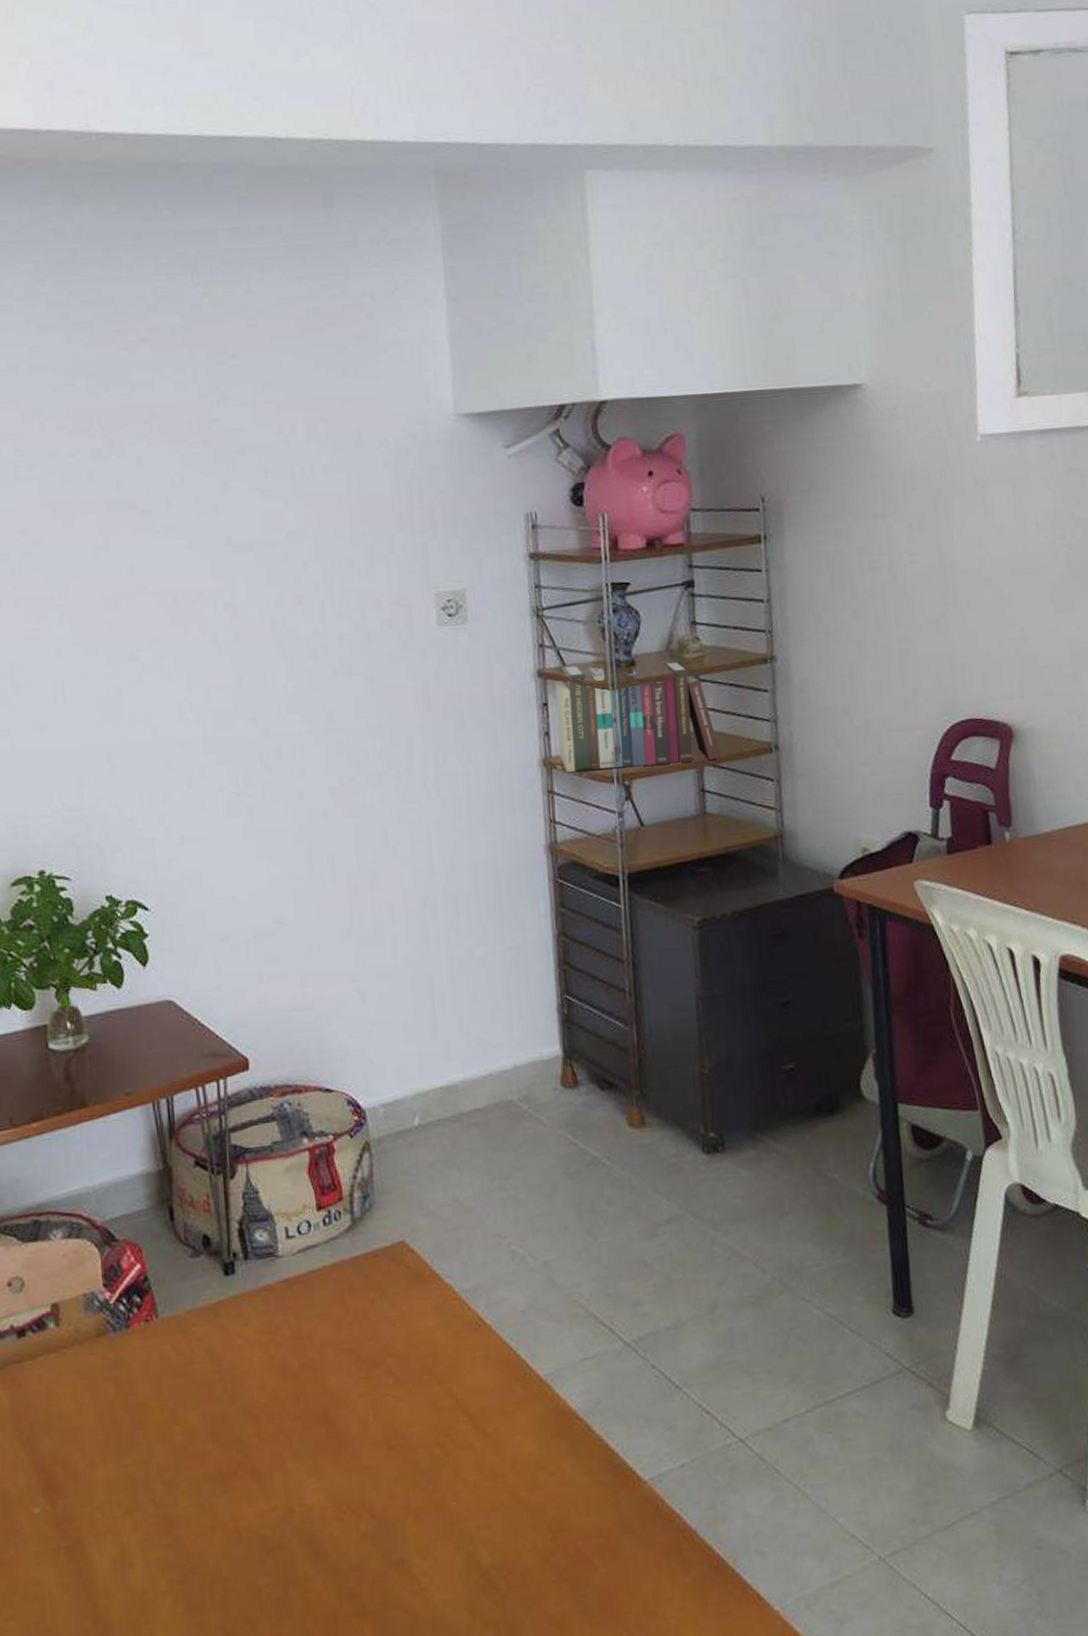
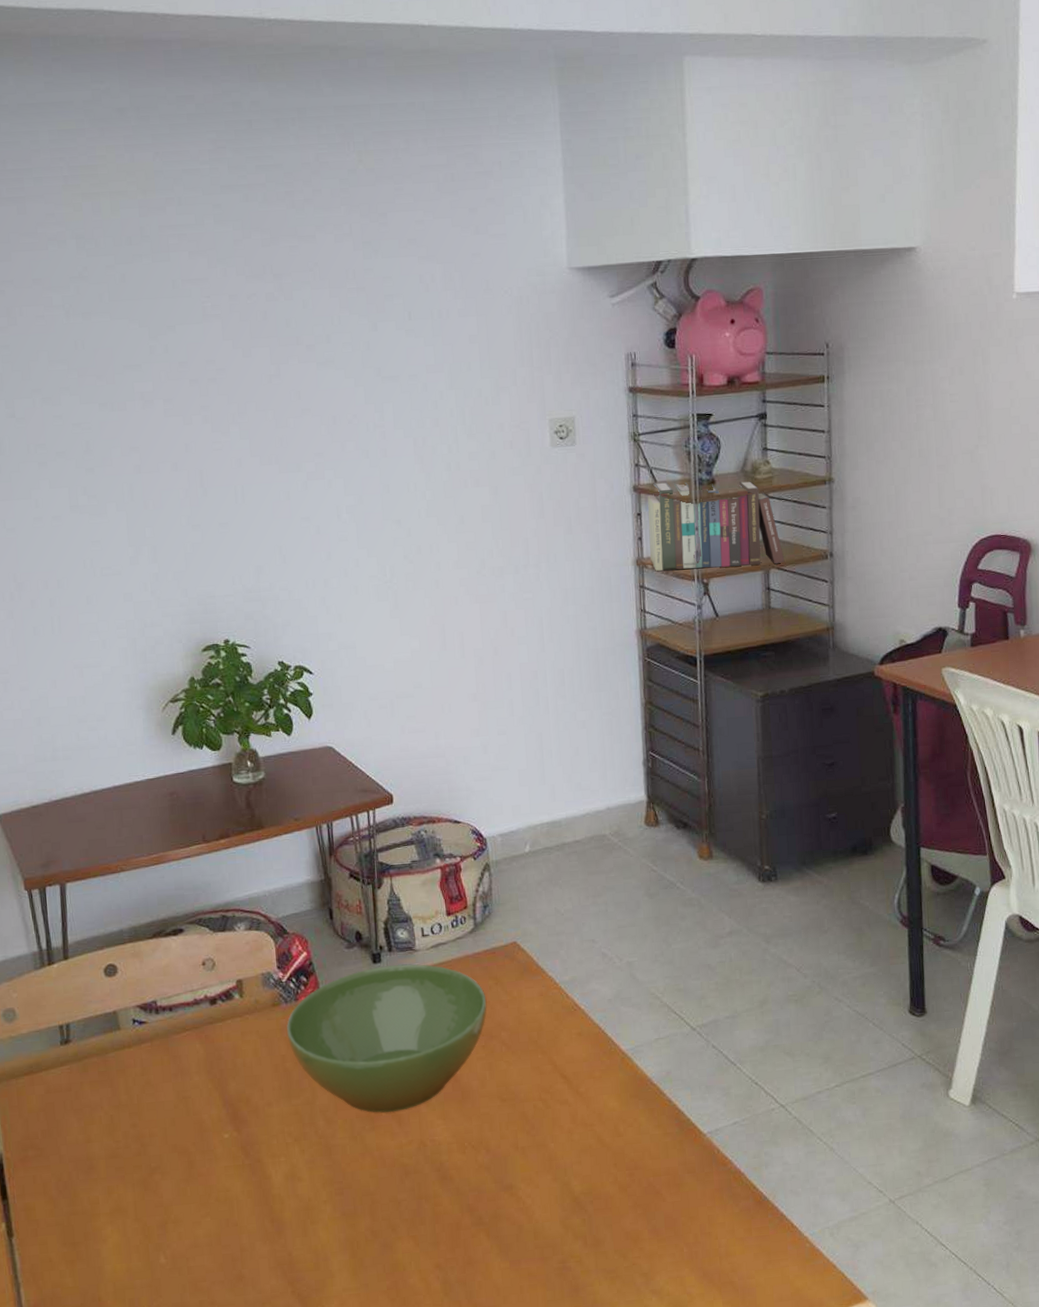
bowl: none [115,1274,369,1471] -> present [287,964,487,1113]

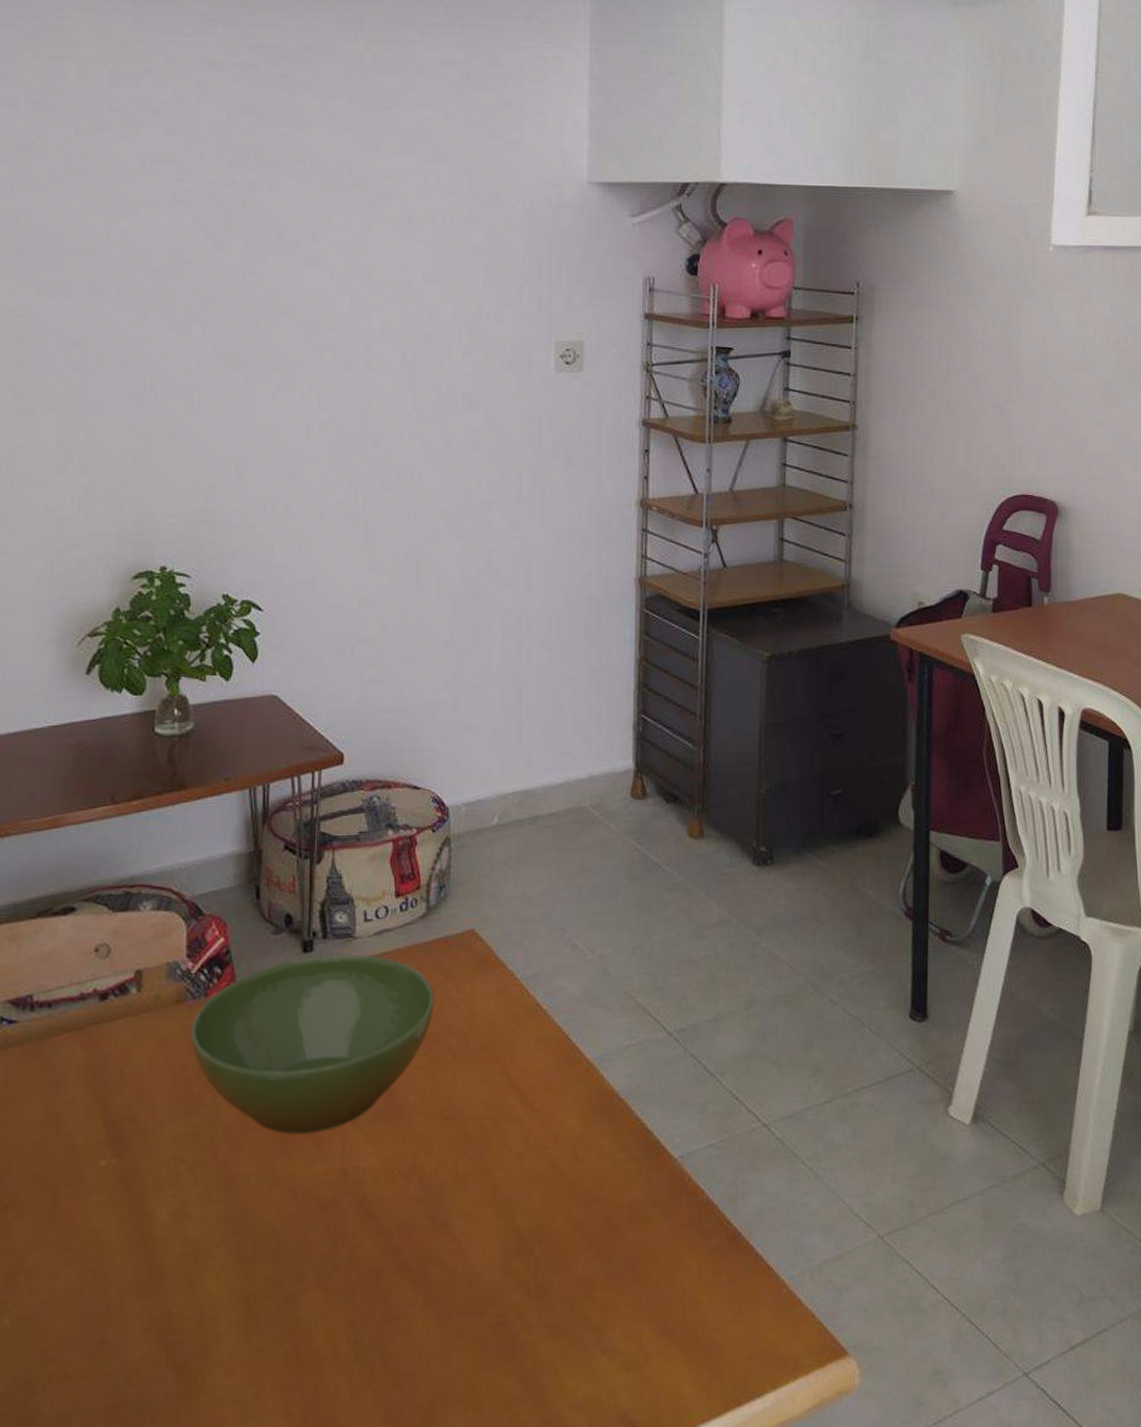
books: present [647,481,785,571] -> none [656,417,801,514]

